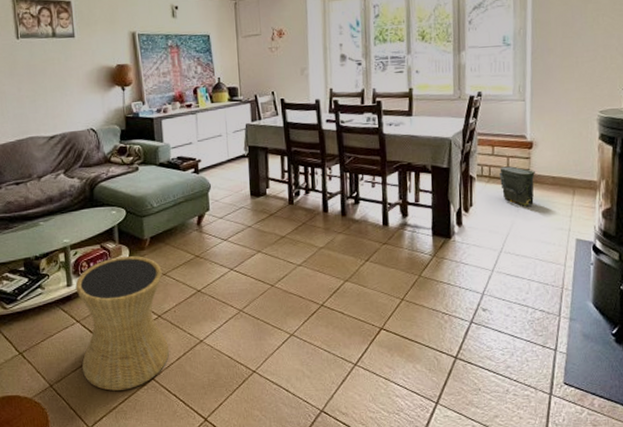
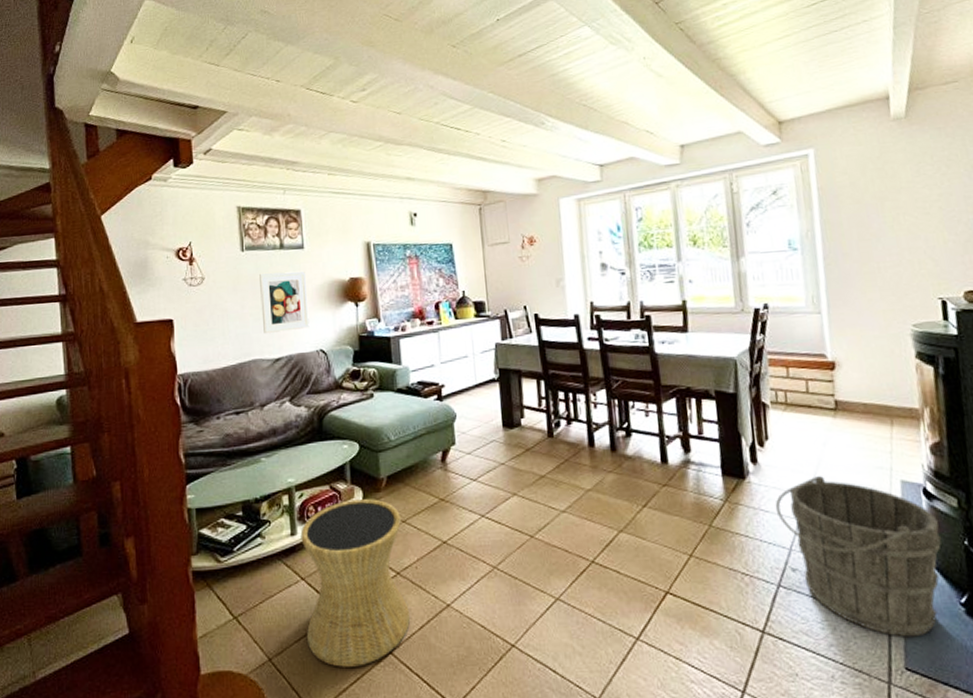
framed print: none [34,57,81,115] -> present [259,271,310,334]
bucket: none [473,236,603,360] -> present [775,476,942,637]
bag: present [500,166,536,206] -> none [797,391,844,439]

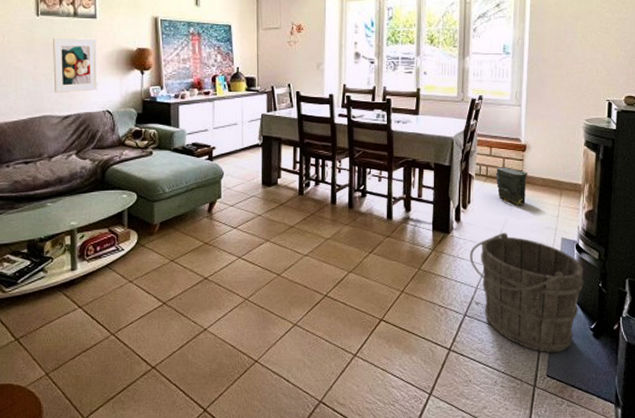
side table: present [300,499,411,667] -> none [80,241,173,380]
bag: none [797,391,844,439] -> present [496,167,529,205]

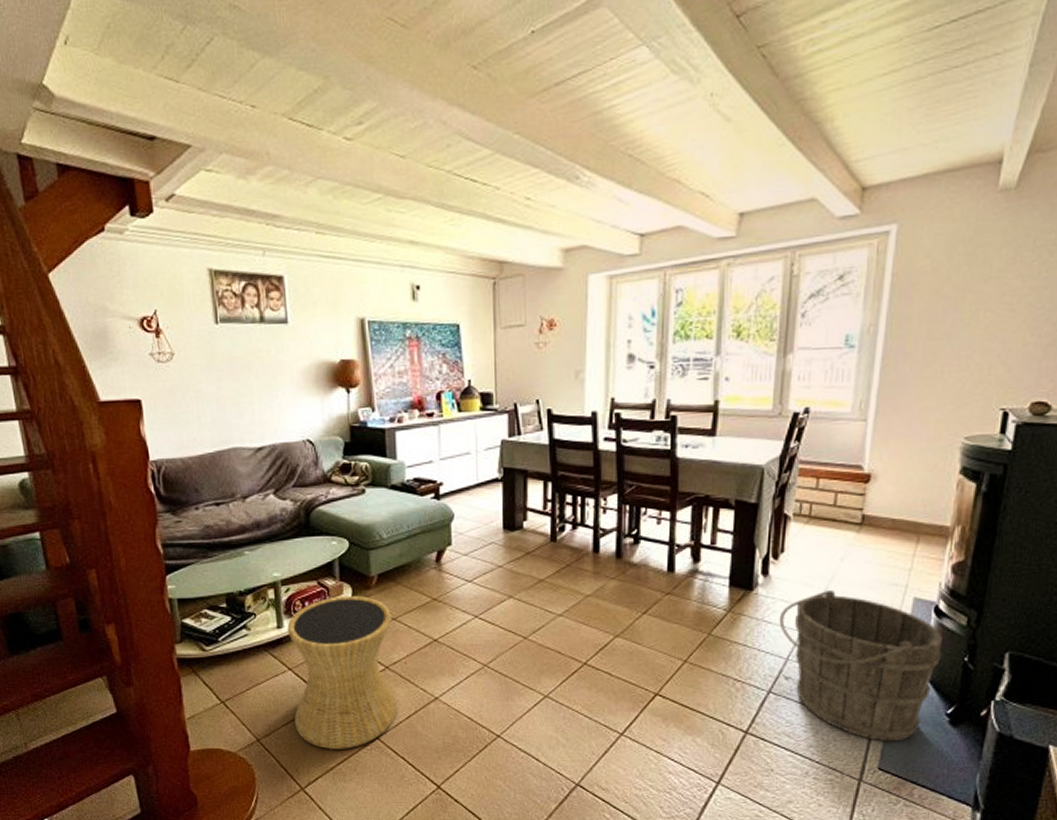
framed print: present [53,37,98,94] -> none [237,349,295,420]
side table: none [80,241,173,380] -> present [287,596,398,749]
bag: present [496,167,529,205] -> none [823,504,871,554]

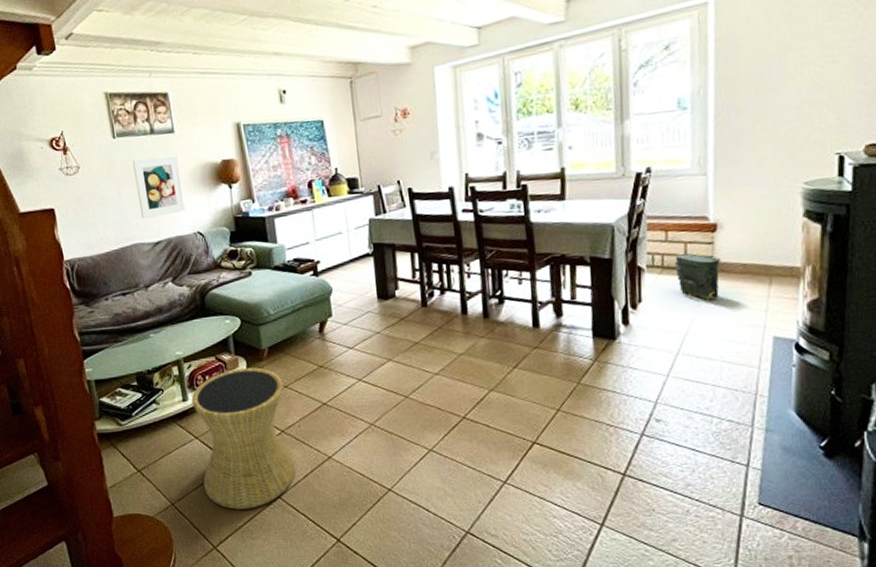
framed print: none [237,349,295,420] -> present [133,155,186,219]
bucket: present [779,591,943,742] -> none [644,335,809,477]
bag: none [823,504,871,554] -> present [675,253,722,300]

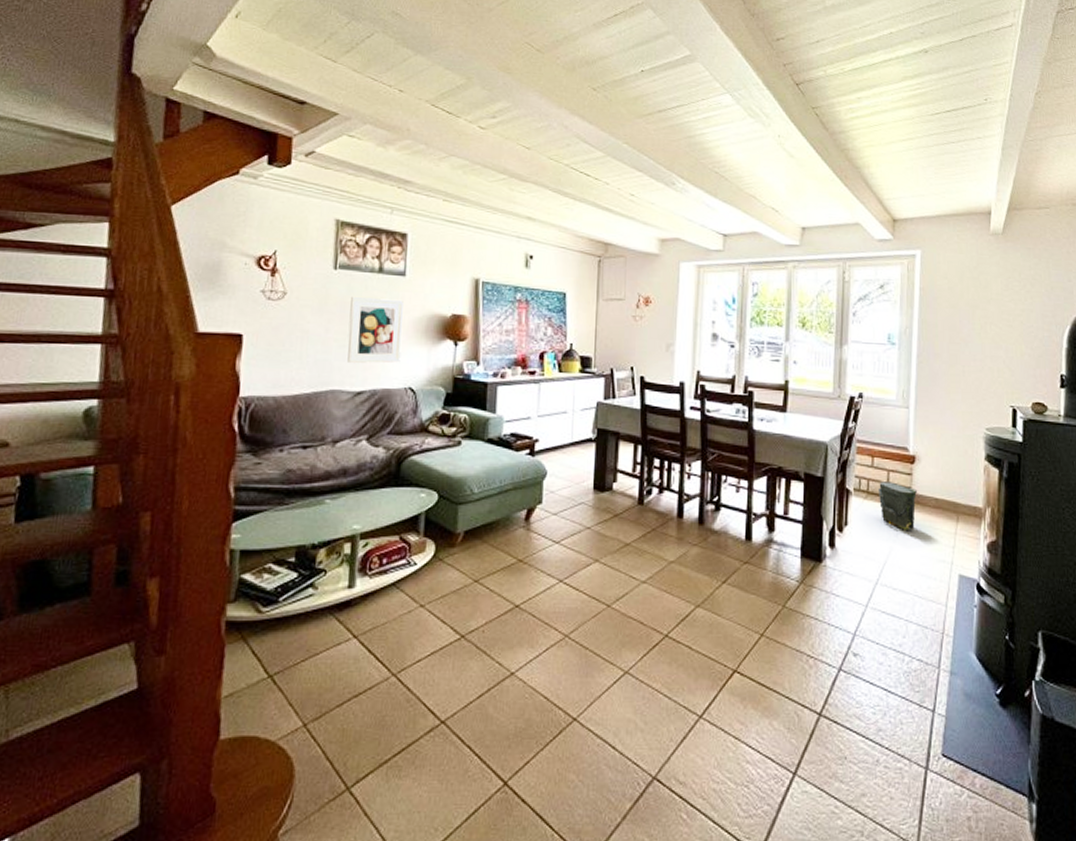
side table: present [191,367,296,509] -> none [351,554,474,736]

